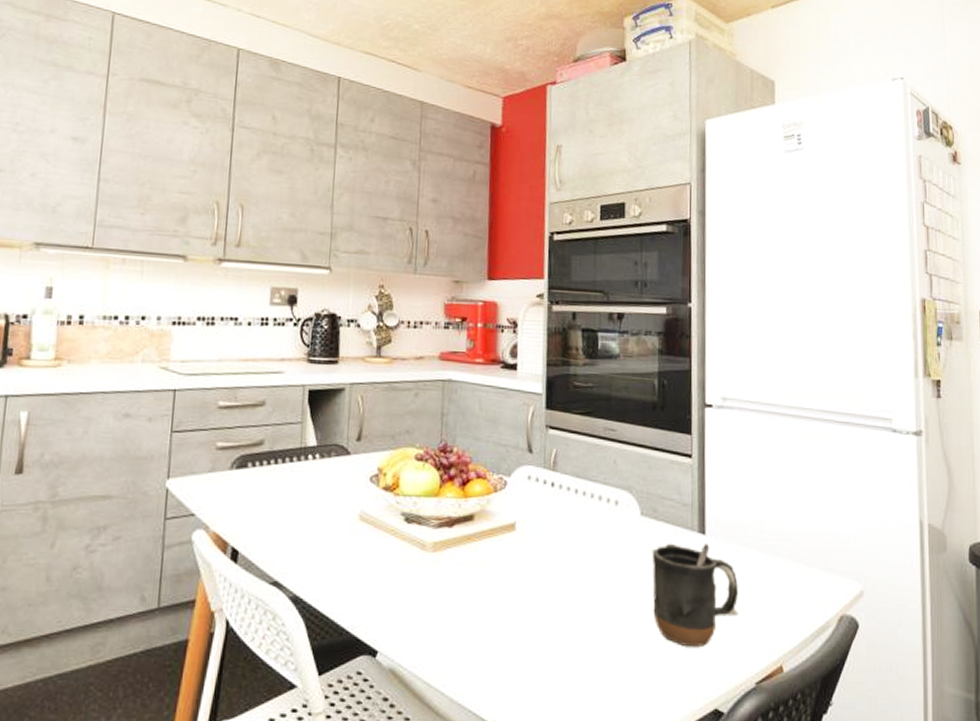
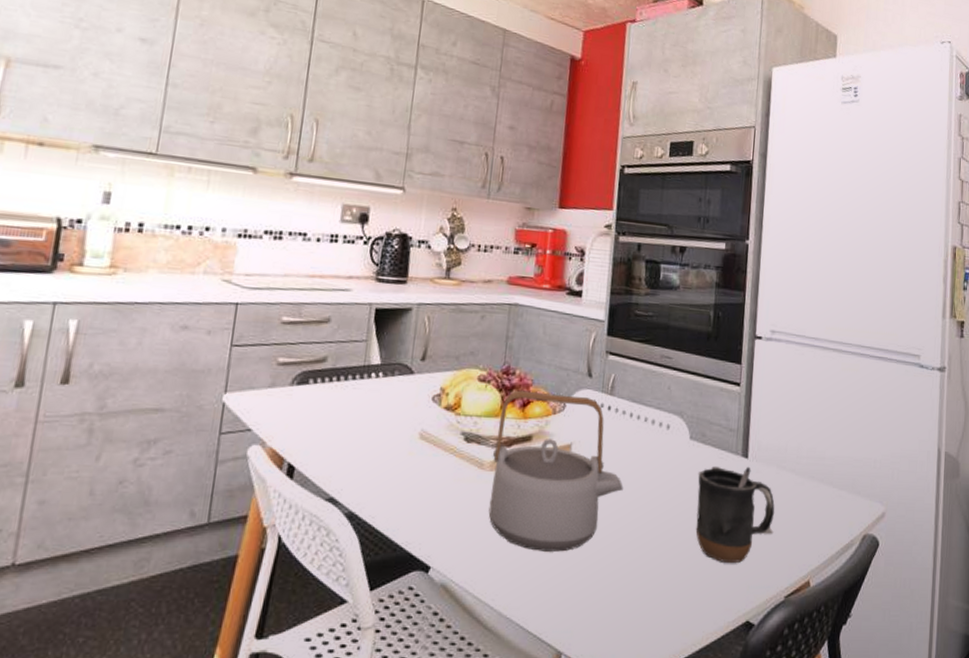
teapot: none [433,468,572,635] -> present [488,390,623,552]

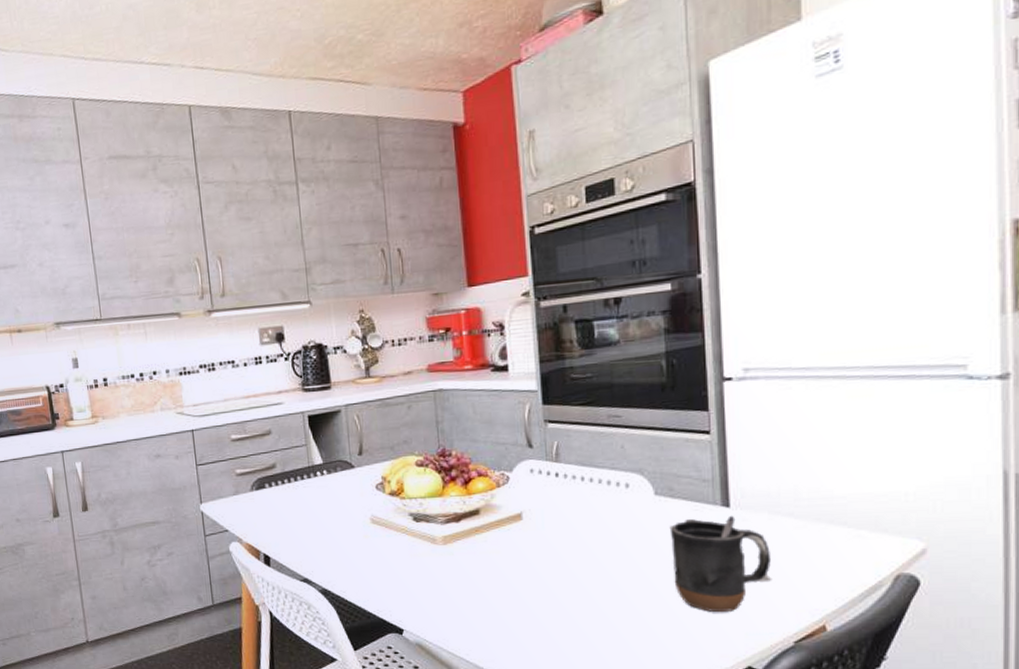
teapot: present [488,390,623,552] -> none [442,468,585,612]

